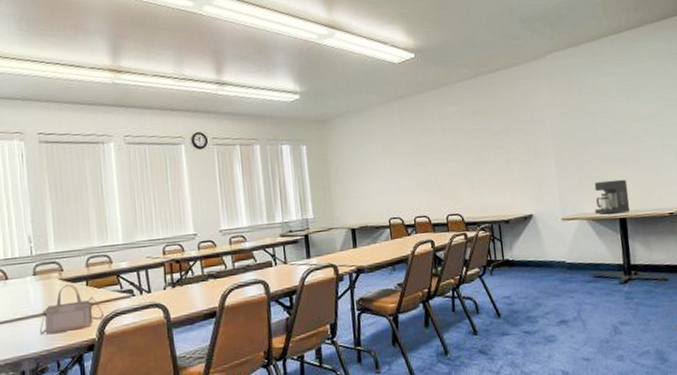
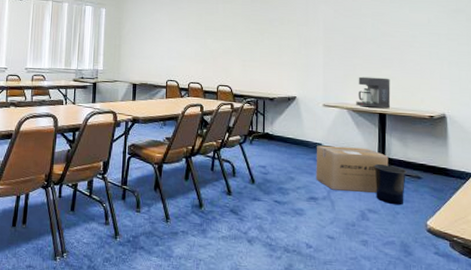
box: none [561,258,635,309] -> present [316,145,389,193]
waste bin: none [620,272,655,313] -> present [374,164,407,206]

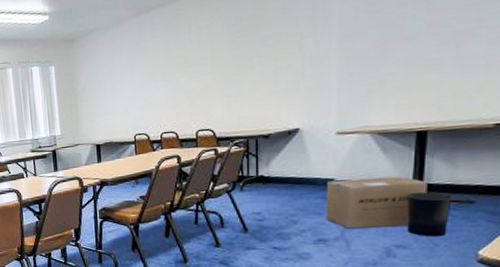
coffee maker: present [356,76,391,109] -> none [384,84,437,127]

